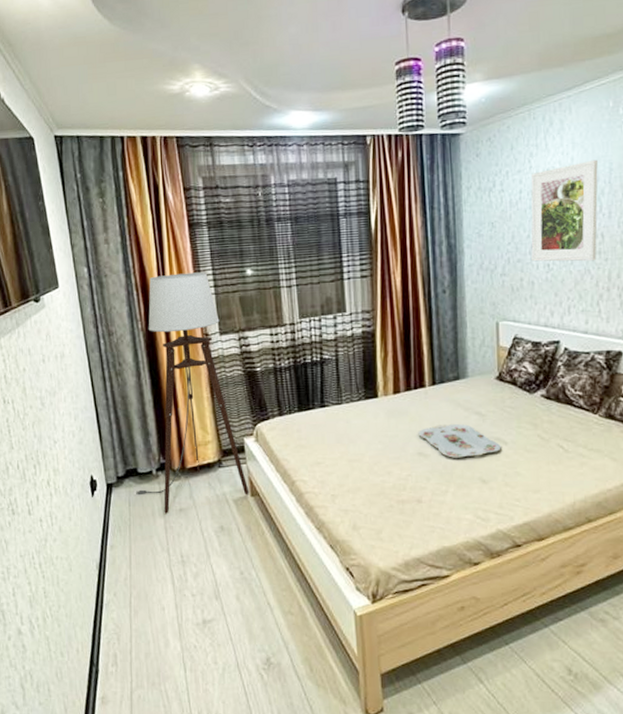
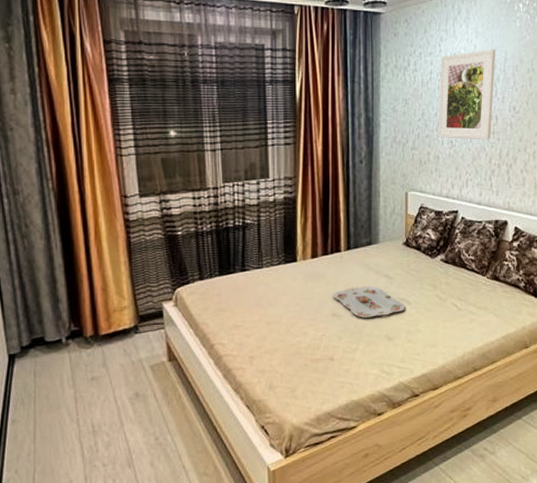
floor lamp: present [136,272,249,514] -> none [43,131,167,383]

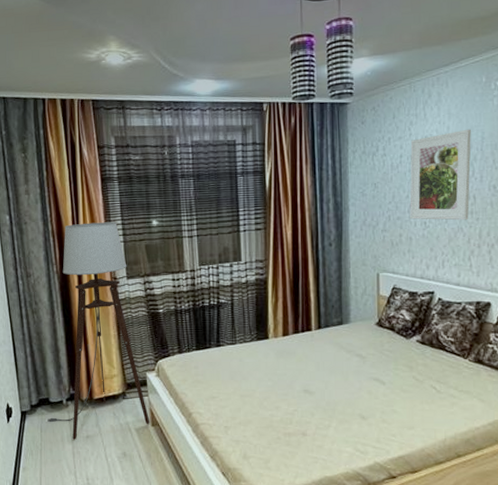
floor lamp: none [43,131,167,383] -> present [47,222,150,440]
serving tray: present [333,286,405,318] -> none [304,365,380,396]

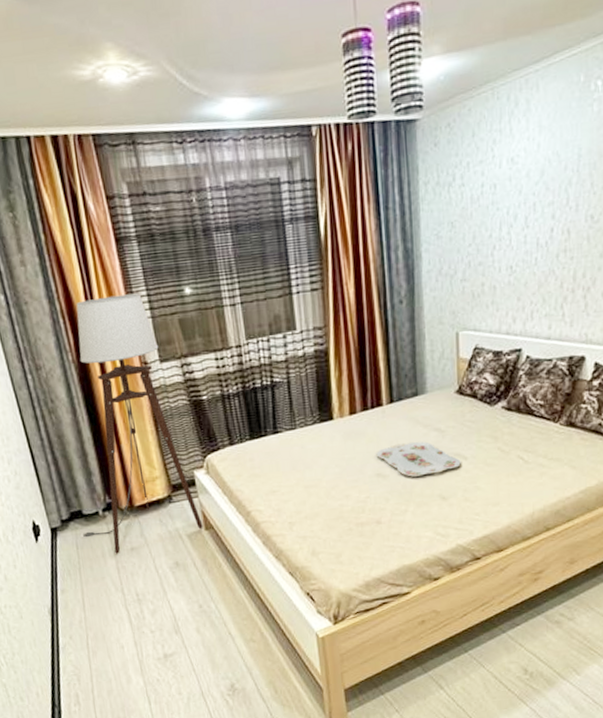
serving tray: none [304,365,380,396] -> present [376,441,461,477]
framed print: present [410,129,471,221] -> none [493,145,566,264]

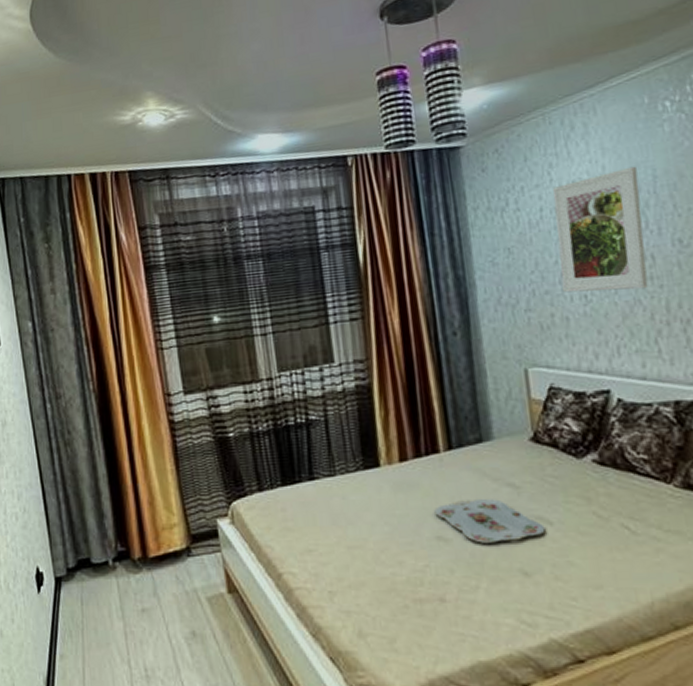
floor lamp: present [76,293,203,554] -> none [89,321,226,615]
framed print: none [493,145,566,264] -> present [553,166,648,293]

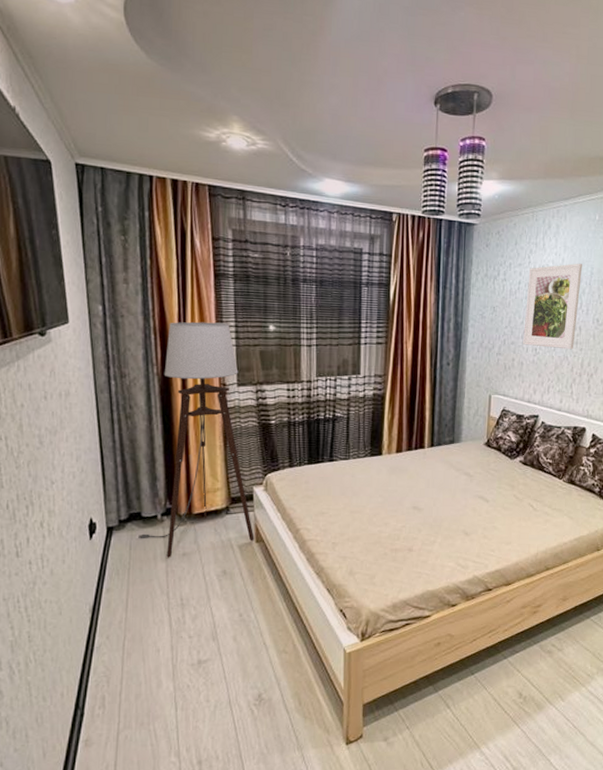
floor lamp: none [89,321,226,615] -> present [138,322,255,558]
serving tray: present [434,499,546,543] -> none [415,482,483,513]

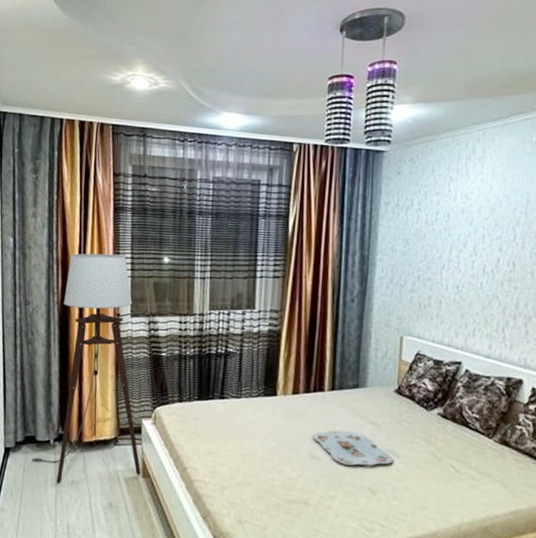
serving tray: none [415,482,483,513] -> present [312,430,393,466]
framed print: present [523,263,582,350] -> none [442,190,516,288]

